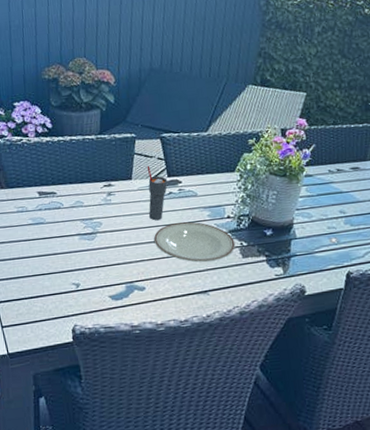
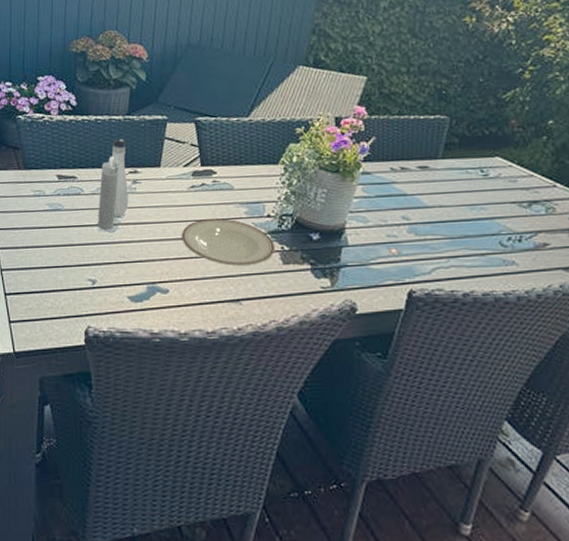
water bottle: none [77,156,105,239] -> present [98,139,129,231]
cup: present [147,165,168,221] -> none [177,152,201,215]

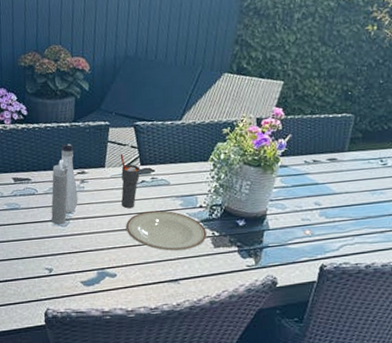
cup: none [177,152,201,215] -> present [120,153,141,209]

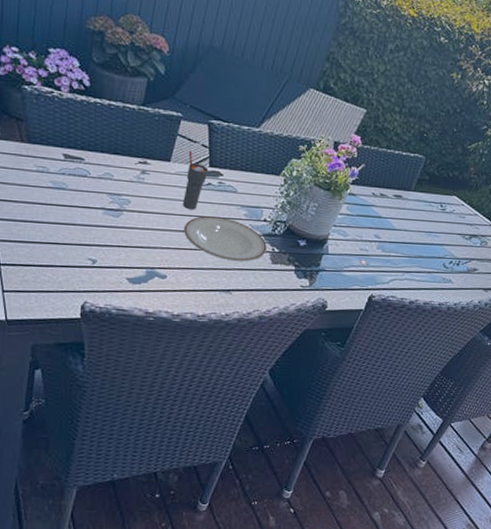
water bottle: present [51,143,79,225] -> none [103,127,139,215]

